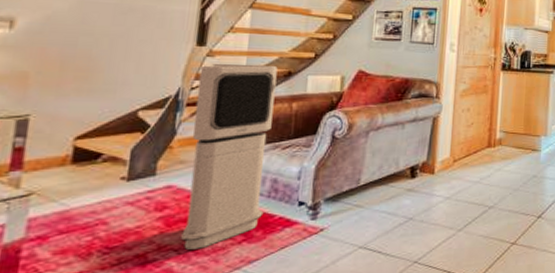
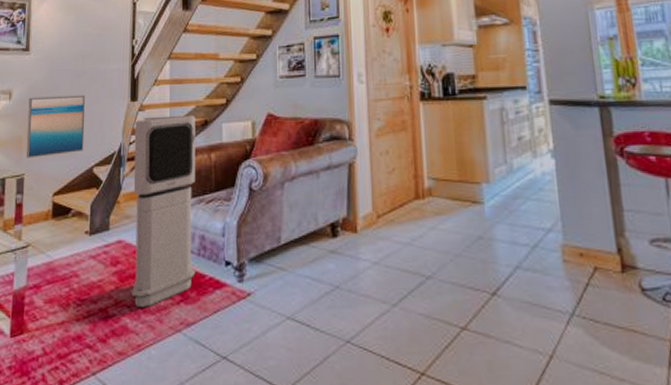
wall art: none [33,29,132,98] -> present [25,95,85,159]

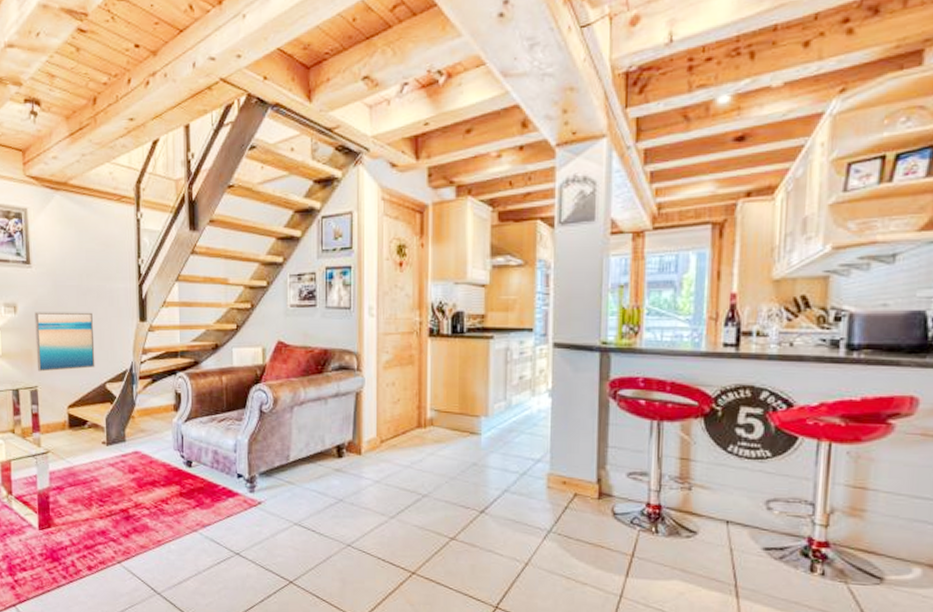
air purifier: present [132,115,196,307] -> none [145,337,210,510]

